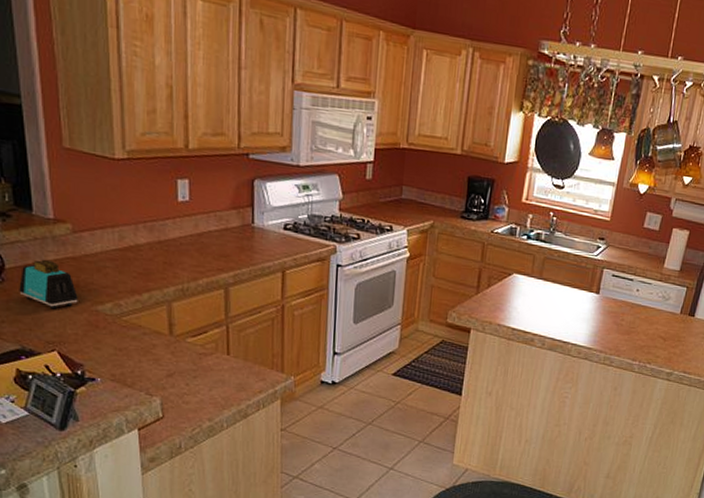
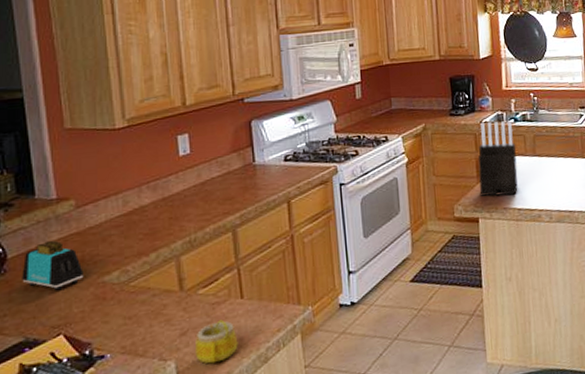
mug: none [179,370,221,408] -> present [194,319,238,364]
knife block: none [476,232,524,314] -> present [477,120,518,197]

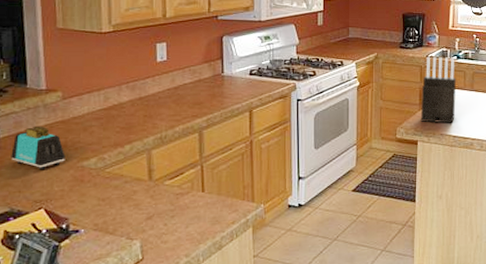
mug: present [194,319,238,364] -> none [158,209,197,246]

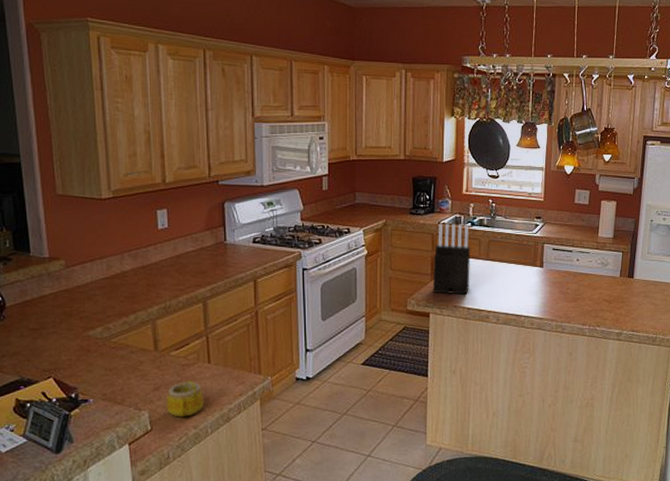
toaster: present [11,125,66,171] -> none [18,294,71,340]
mug: none [158,209,197,246] -> present [166,380,204,417]

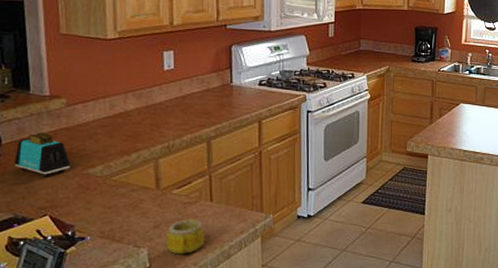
toaster: none [18,294,71,340] -> present [14,132,71,177]
knife block: present [432,223,471,295] -> none [431,70,468,138]

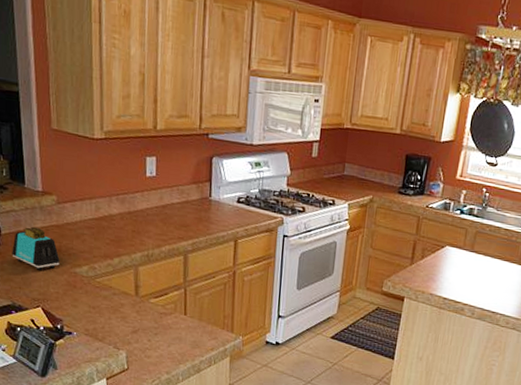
mug: present [165,218,205,255] -> none [142,328,178,362]

